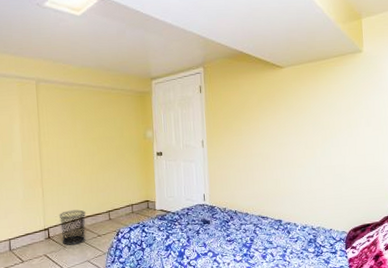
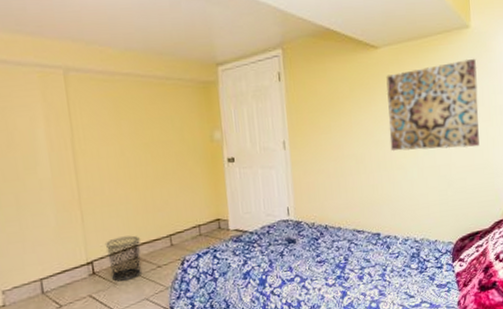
wall art: none [289,77,371,153] -> present [386,58,479,152]

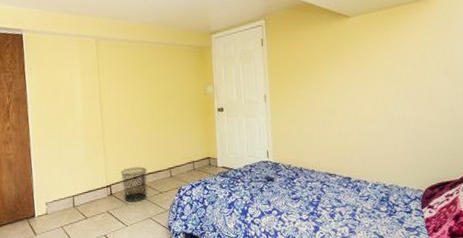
wall art: present [386,58,479,152] -> none [357,24,449,106]

